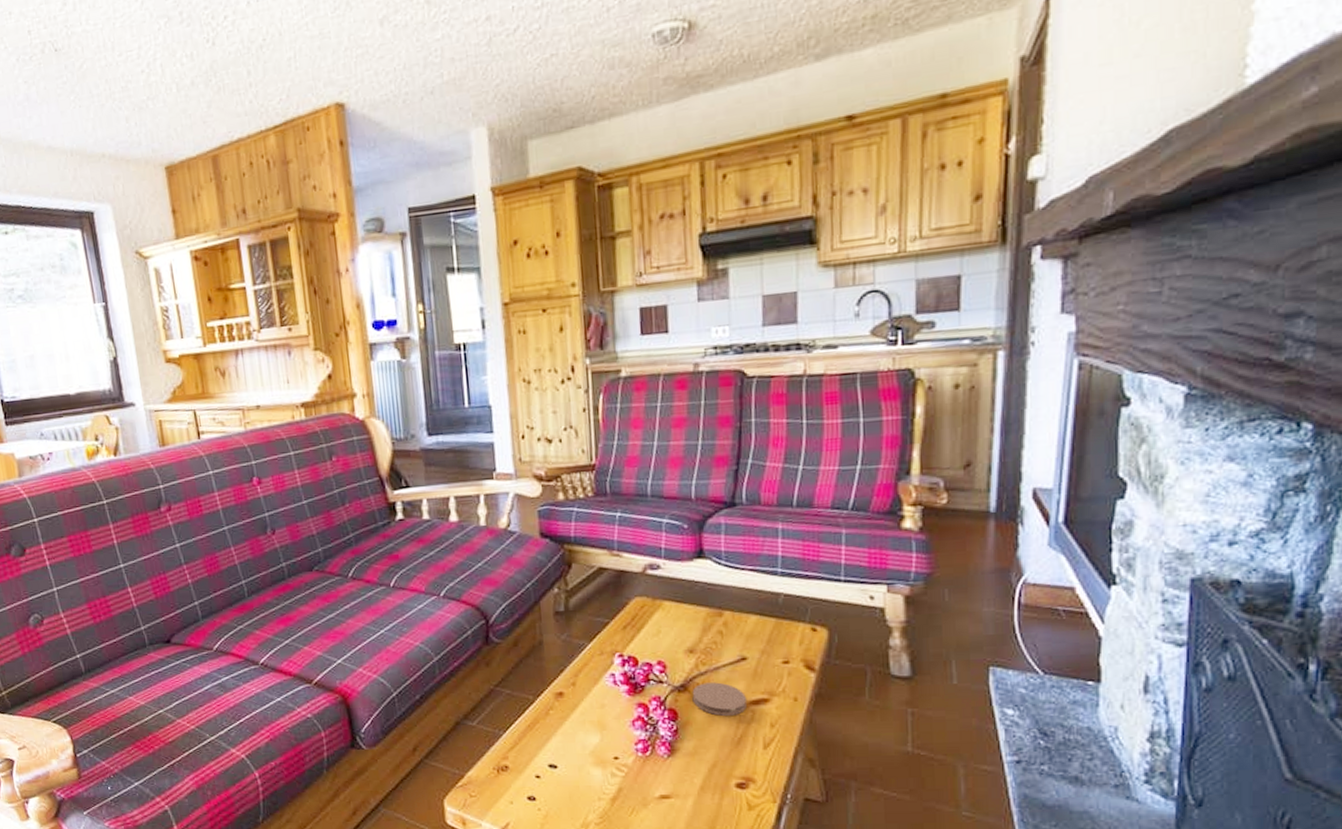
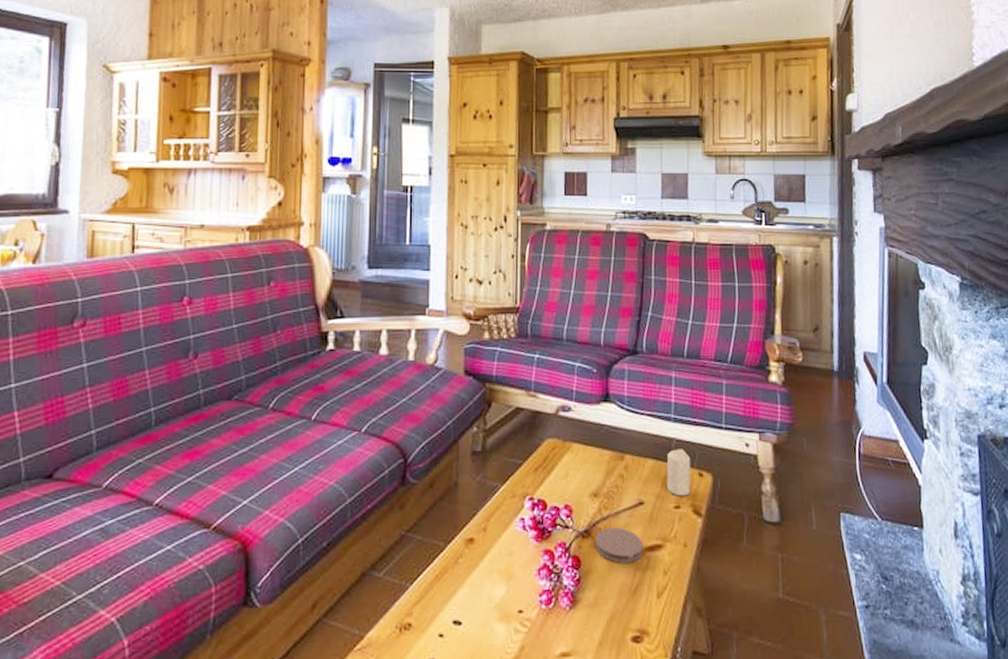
candle: none [773,603,802,652] -> present [666,449,691,497]

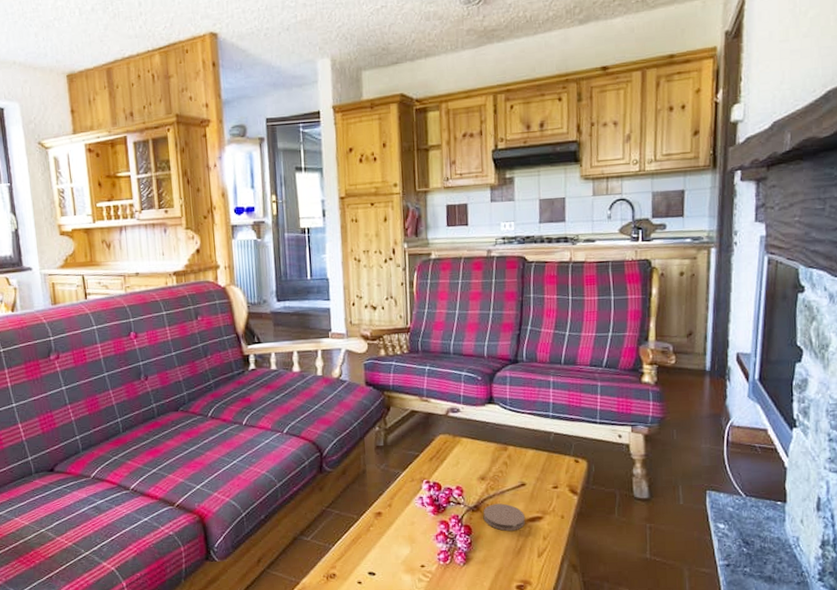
candle: present [666,449,691,497] -> none [545,440,568,479]

